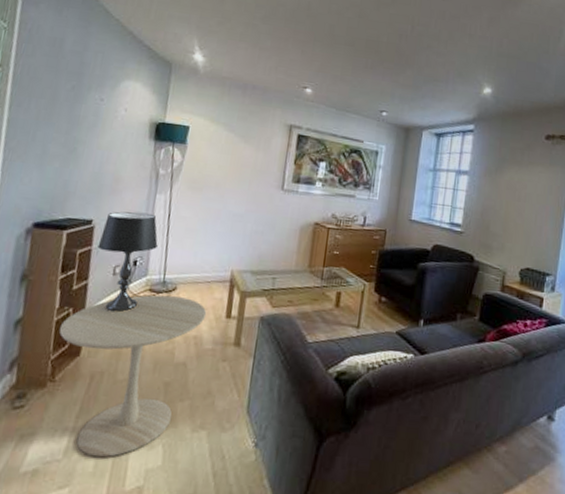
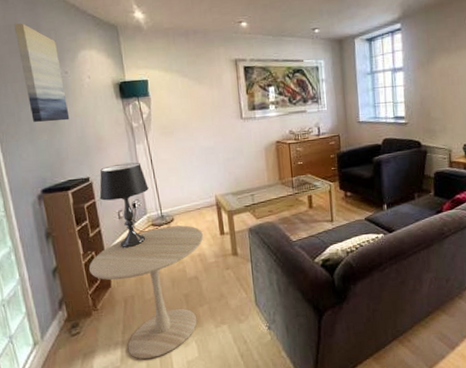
wall art: none [48,37,101,151] -> present [14,23,70,122]

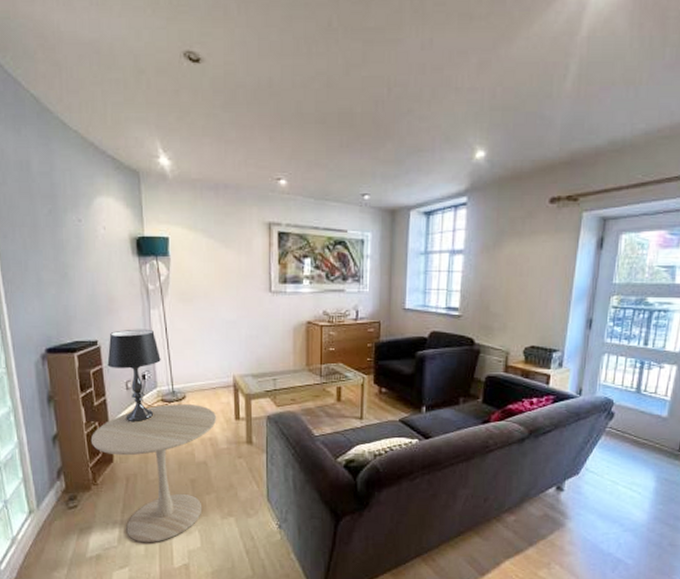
wall art: present [14,23,70,122] -> none [27,159,80,275]

